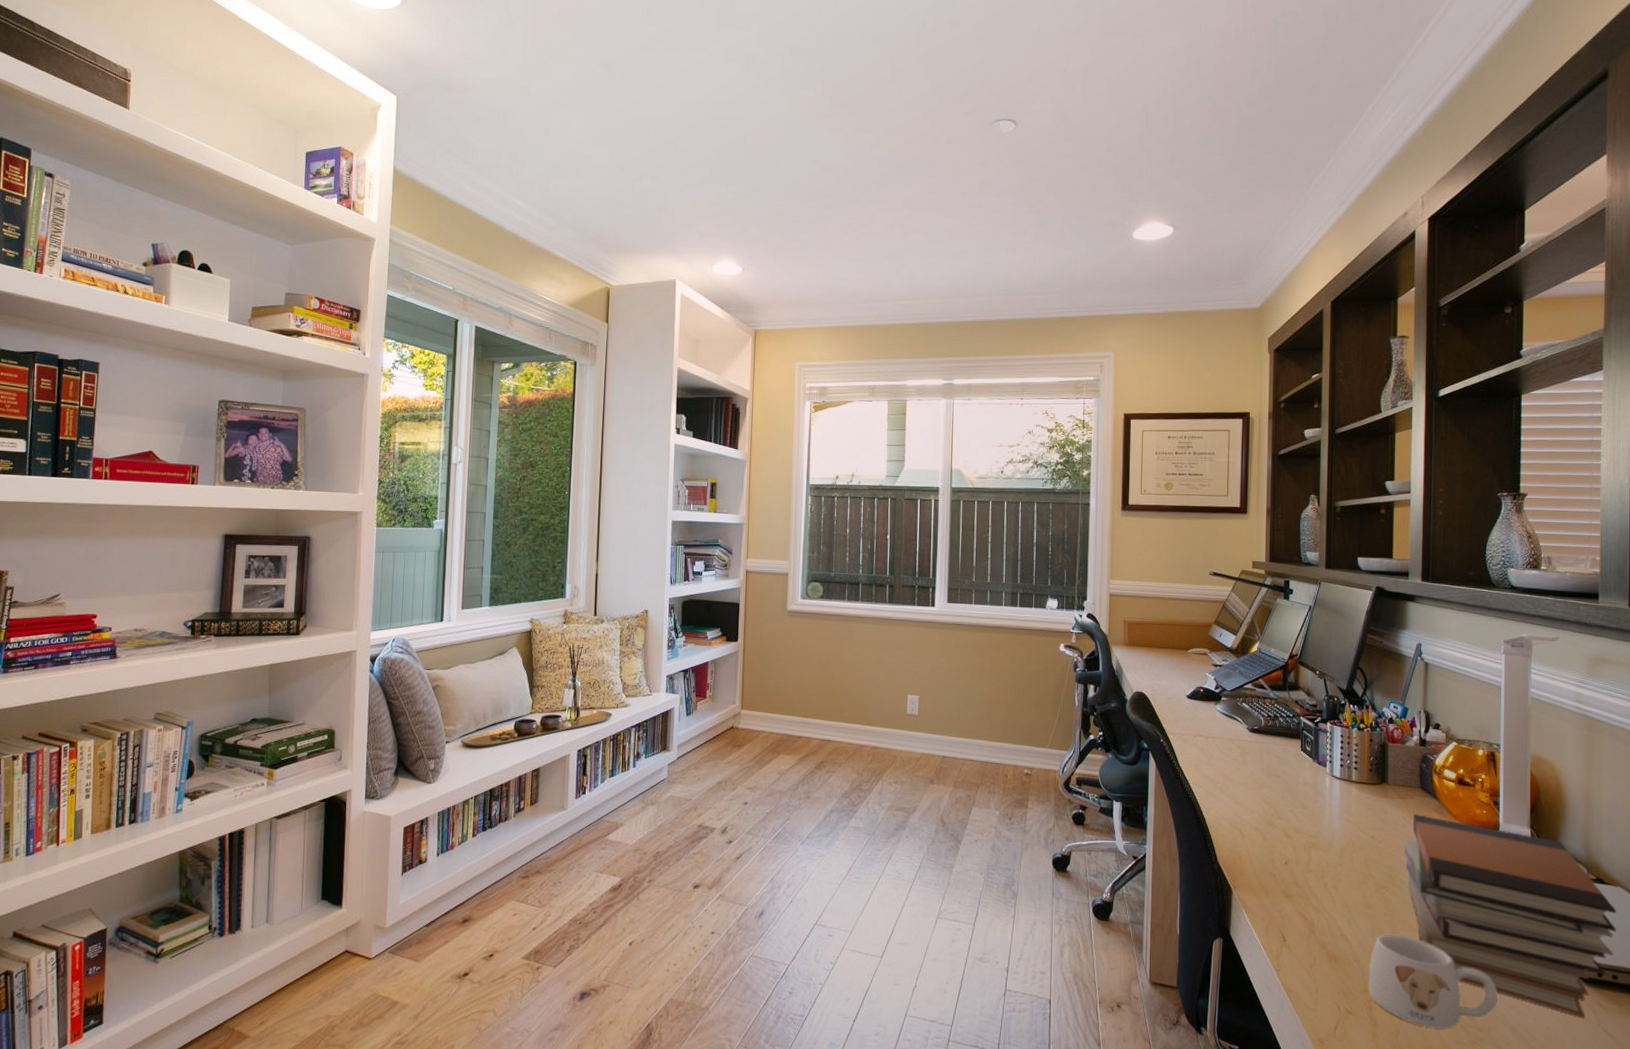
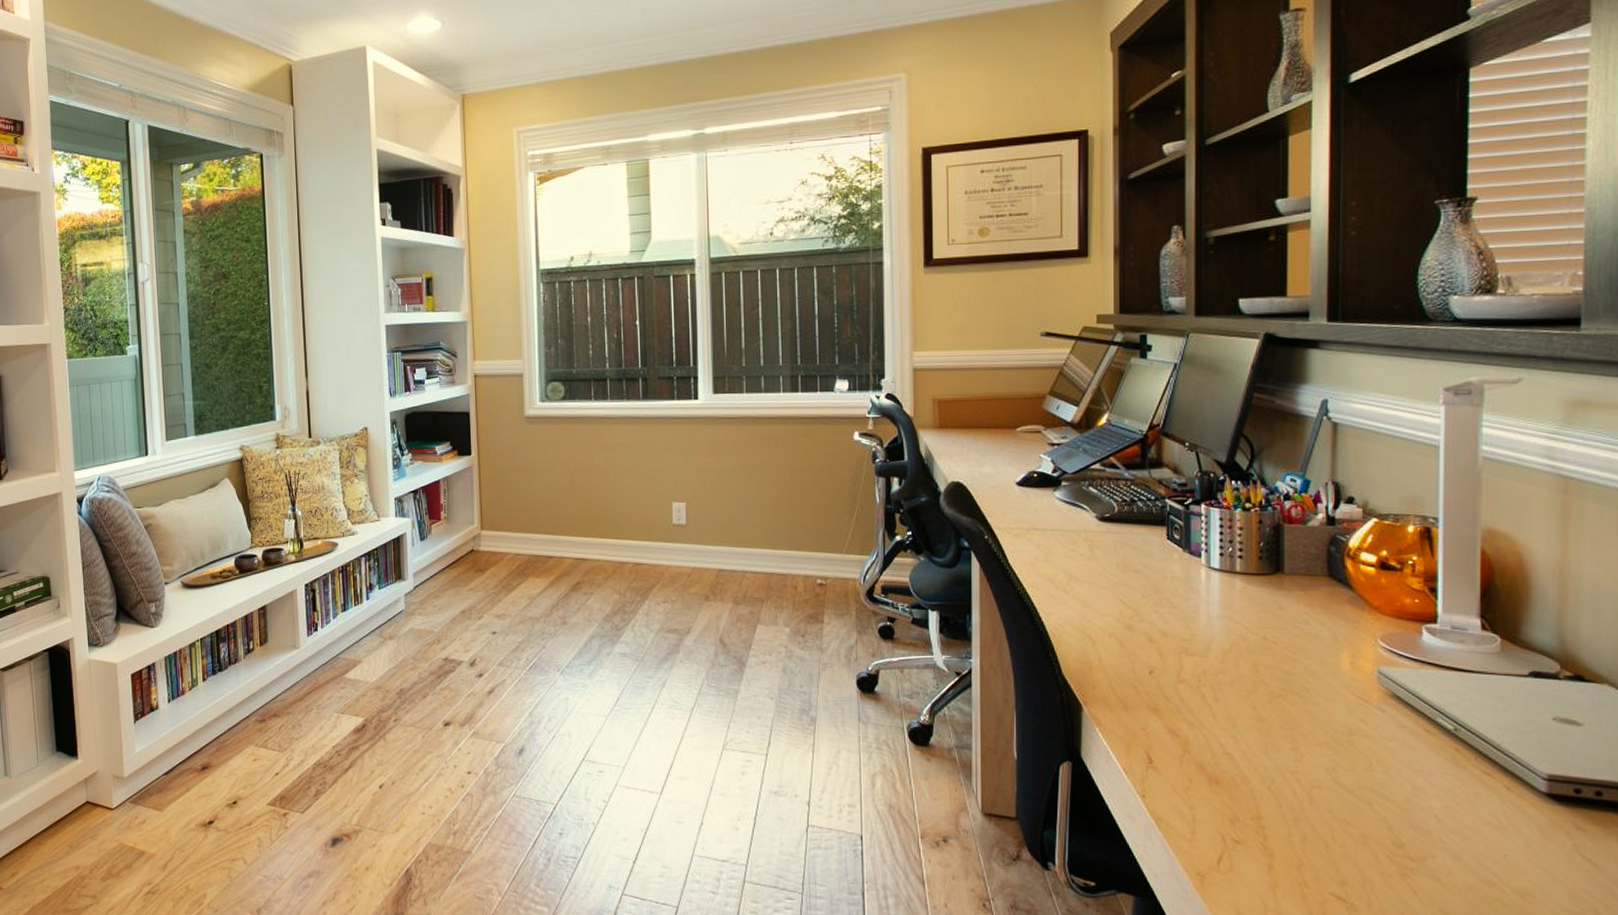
mug: present [1368,934,1498,1028] -> none [1261,751,1436,858]
book stack: present [1403,813,1616,1017] -> none [1306,607,1602,842]

